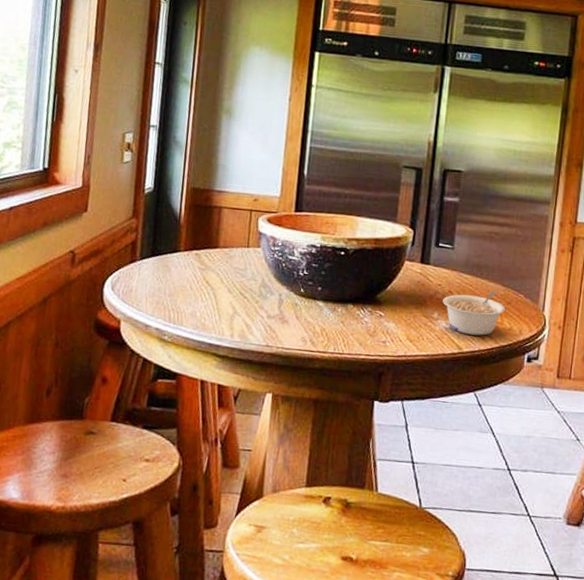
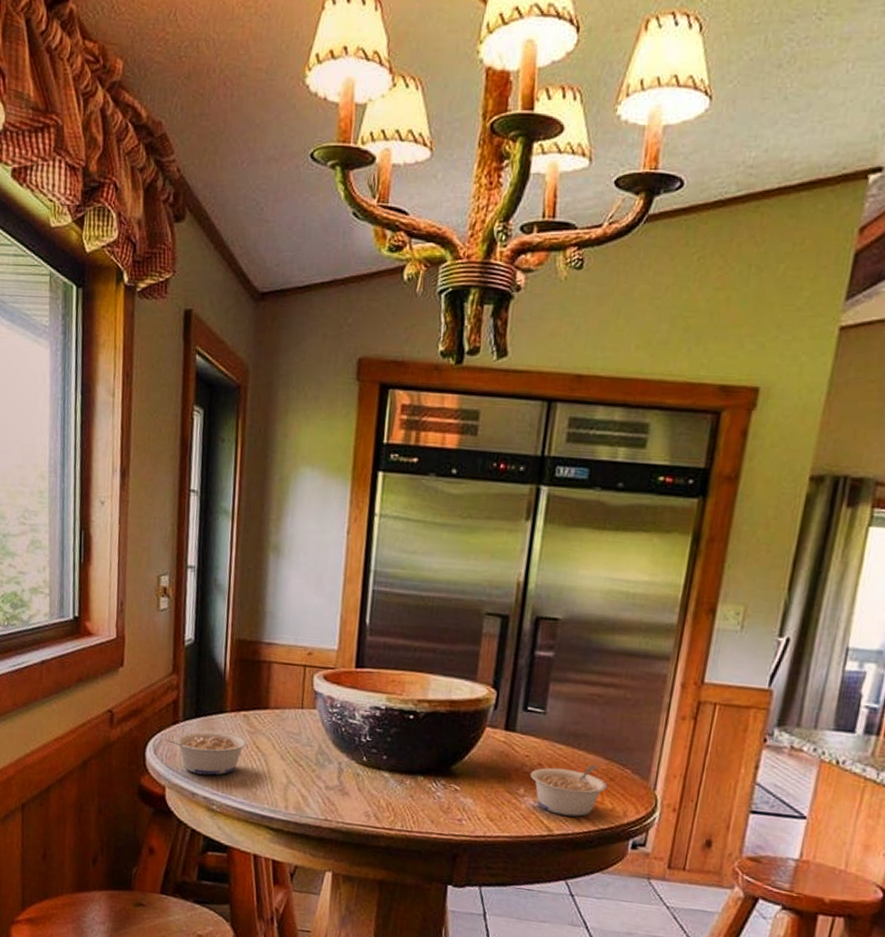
legume: none [122,268,199,309] -> present [165,730,249,775]

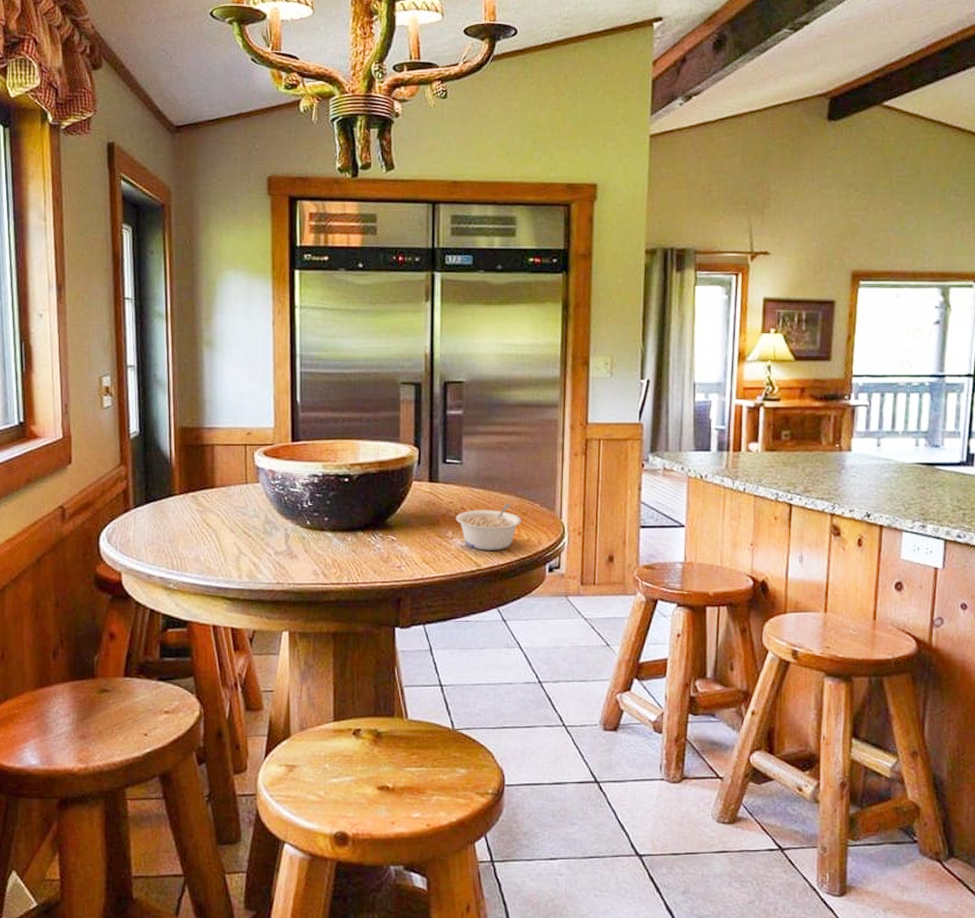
legume: present [165,730,249,775] -> none [117,513,199,556]

